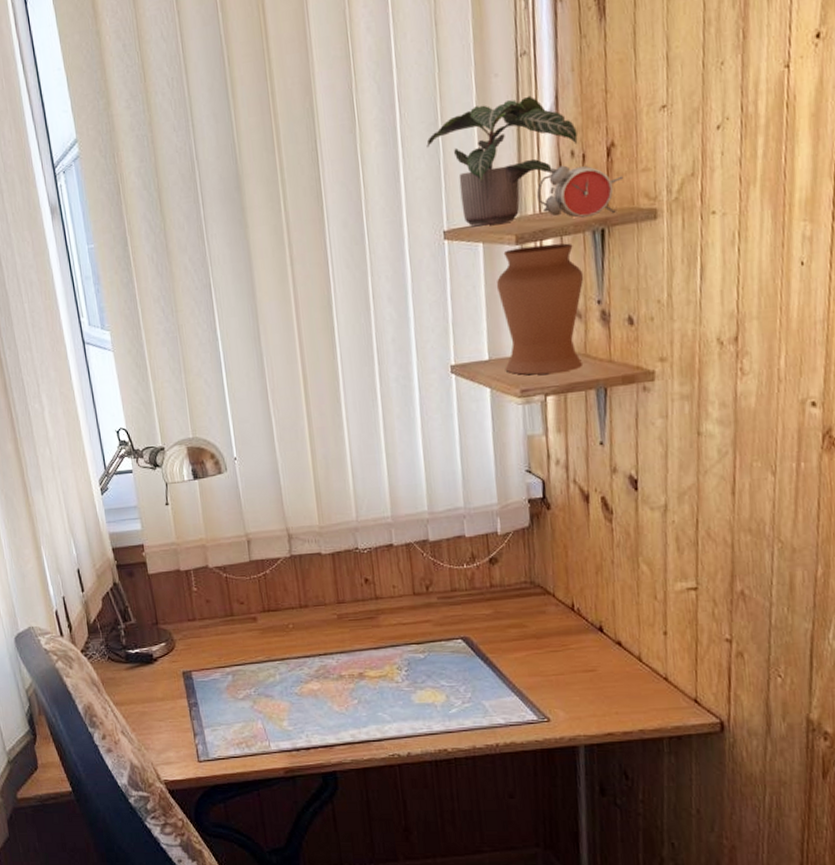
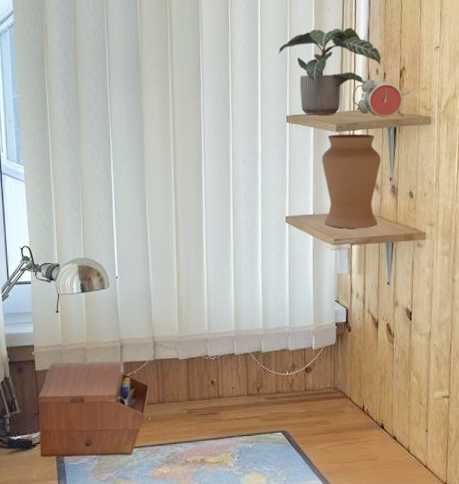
sewing box: none [154,559,288,672] -> present [38,361,150,457]

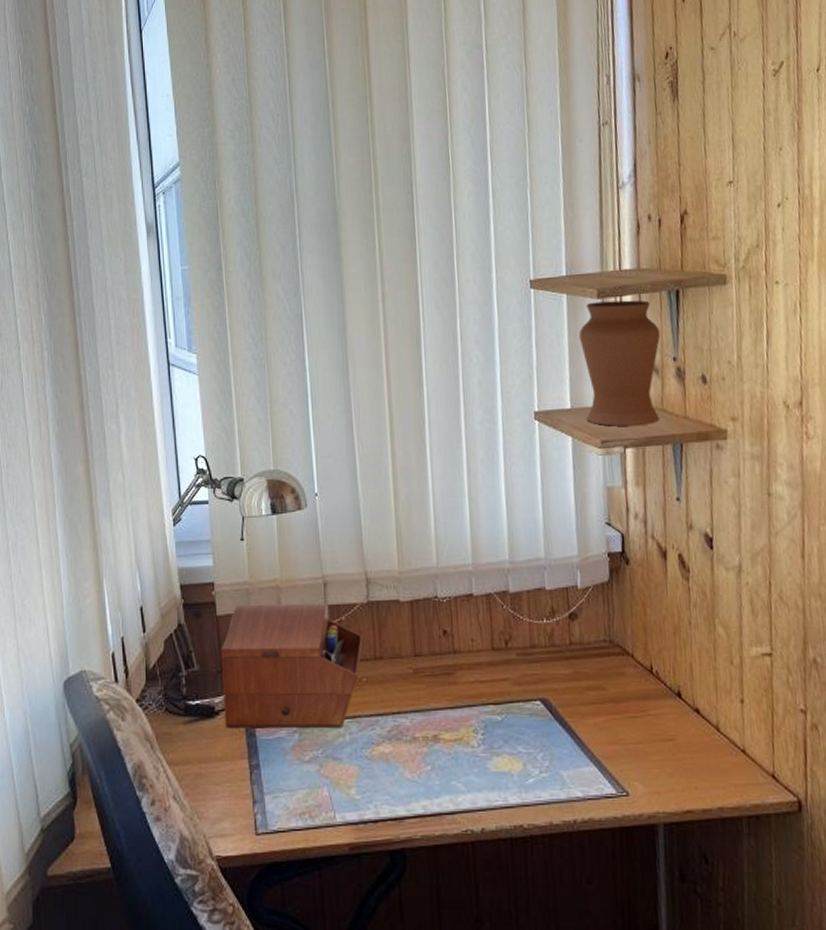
potted plant: present [278,27,381,115] -> none [516,161,655,278]
alarm clock: present [352,79,410,118] -> none [616,228,696,279]

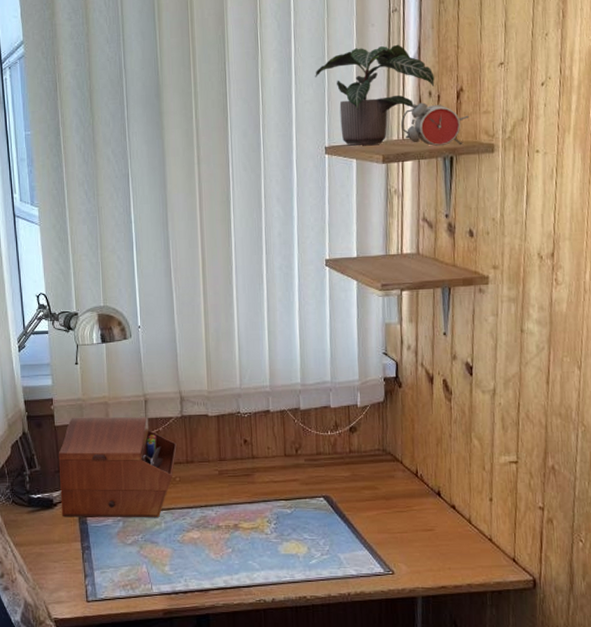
potted plant: none [516,161,655,278] -> present [315,44,435,146]
decorative vase: present [579,300,661,427] -> none [365,165,436,273]
alarm clock: none [616,228,696,279] -> present [400,102,469,147]

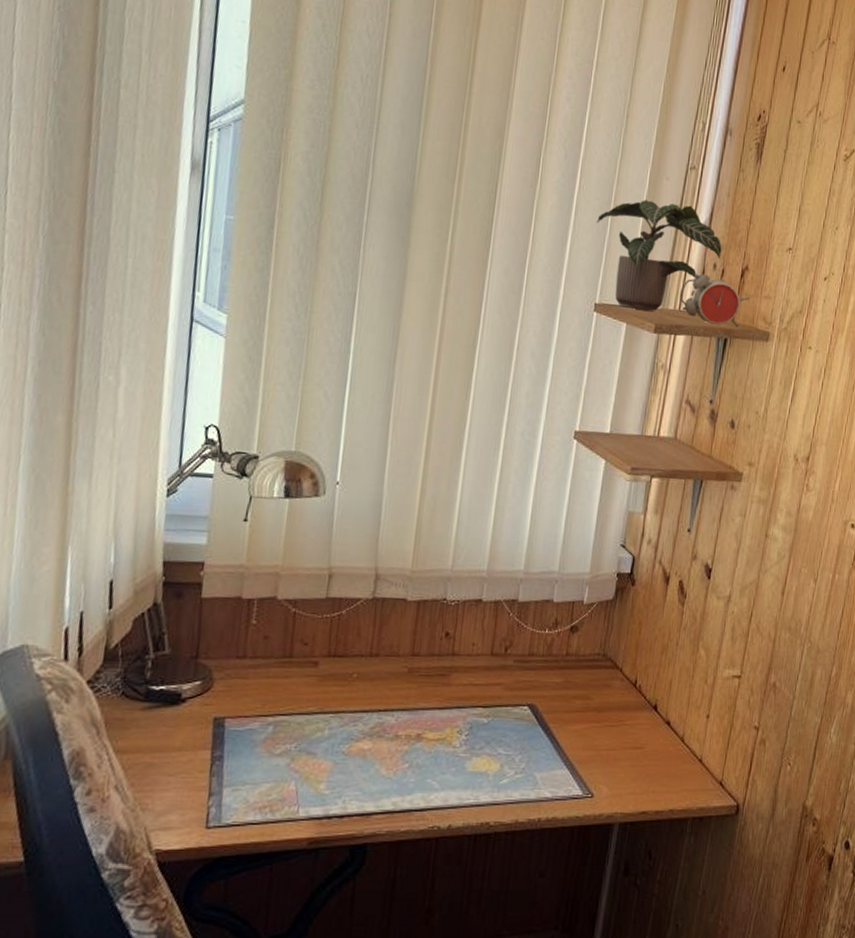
sewing box: present [58,416,177,518] -> none [190,588,361,723]

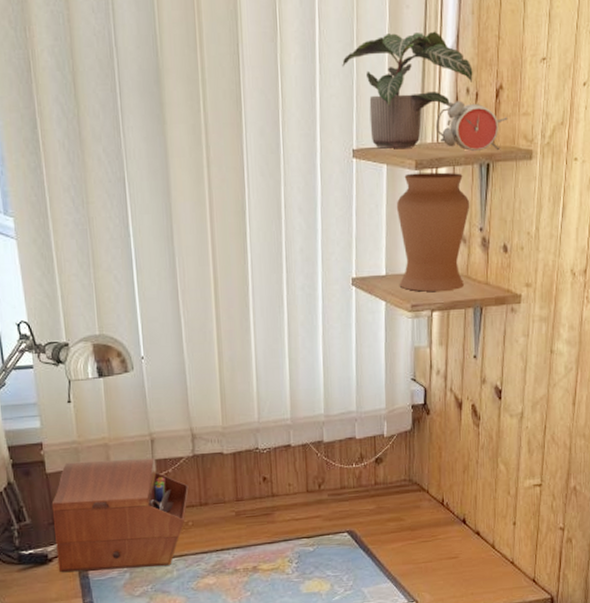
sewing box: none [190,588,361,723] -> present [51,458,189,572]
decorative vase: none [622,335,704,459] -> present [396,172,470,292]

